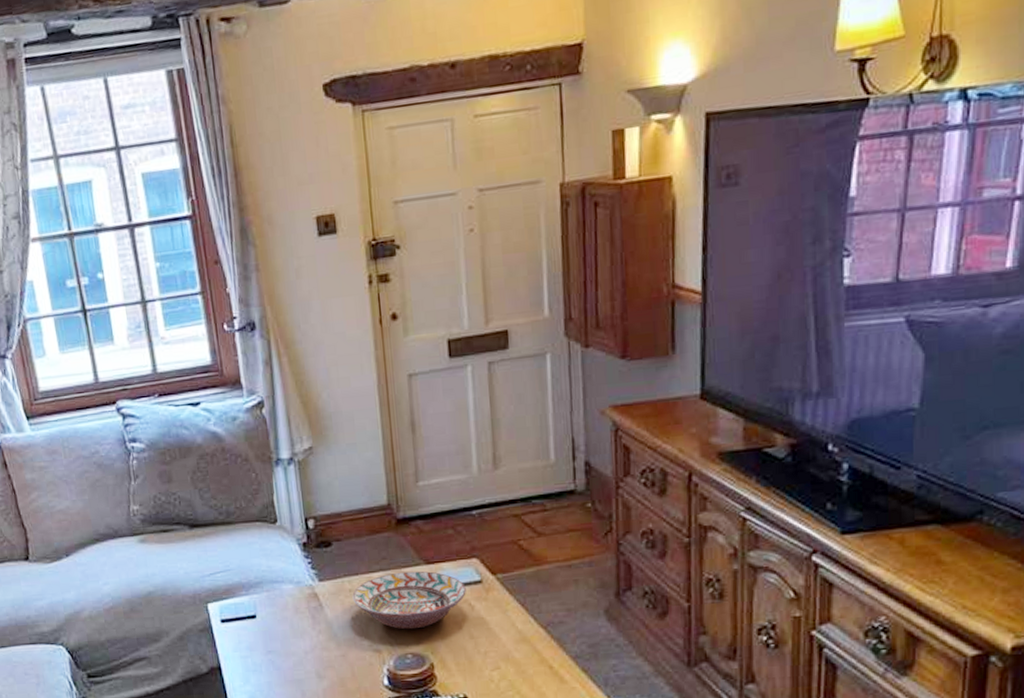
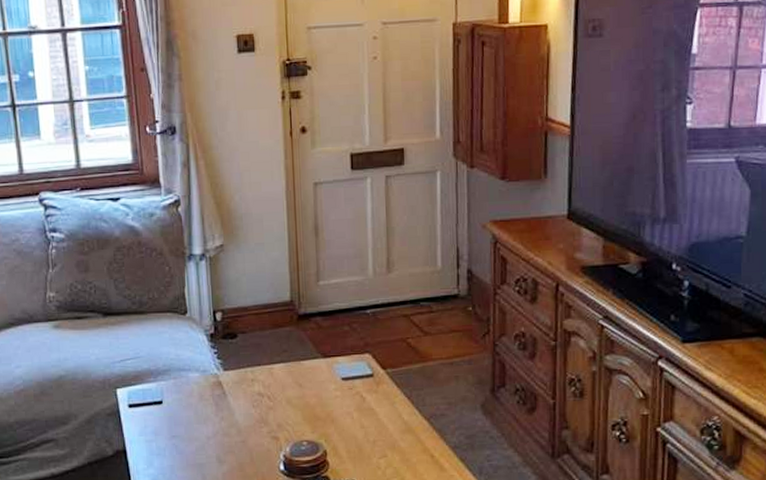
decorative bowl: present [352,571,466,630] -> none [254,363,359,418]

